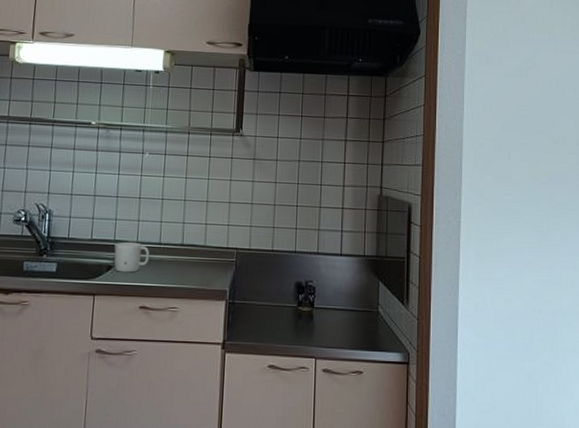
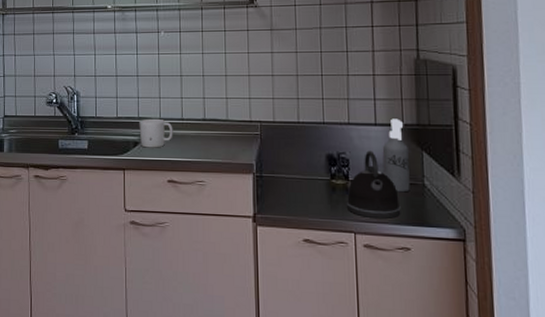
kettle: none [310,279,357,344] -> present [346,150,401,219]
spray bottle: none [344,250,368,319] -> present [382,118,410,193]

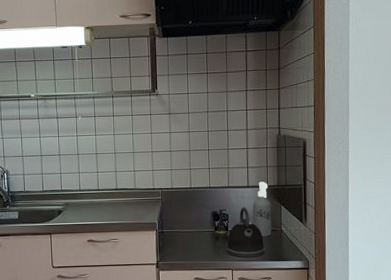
mug: present [139,118,173,148] -> none [62,190,91,215]

